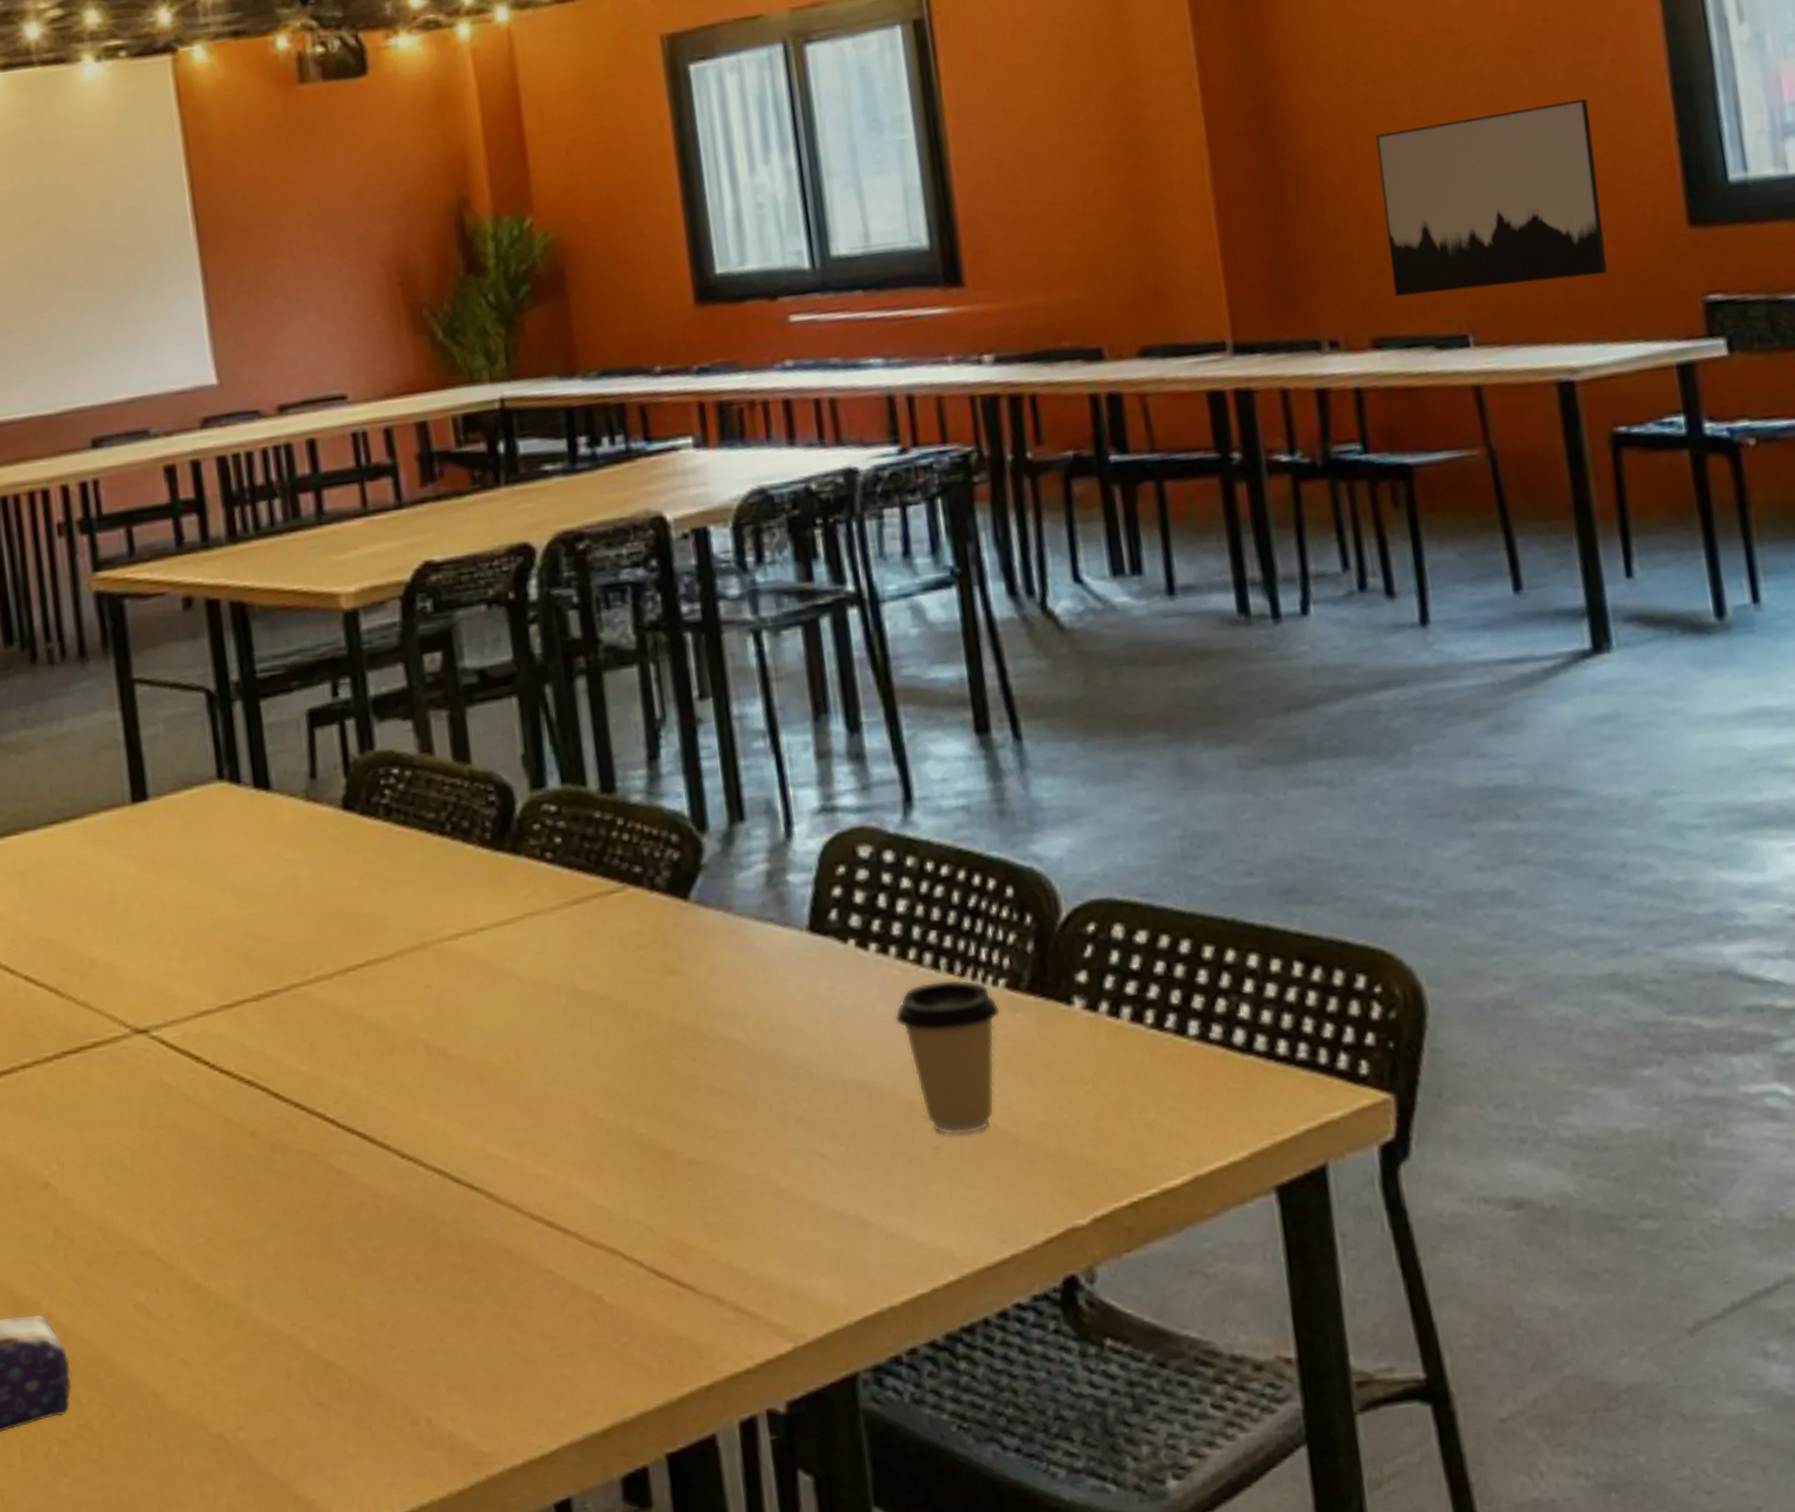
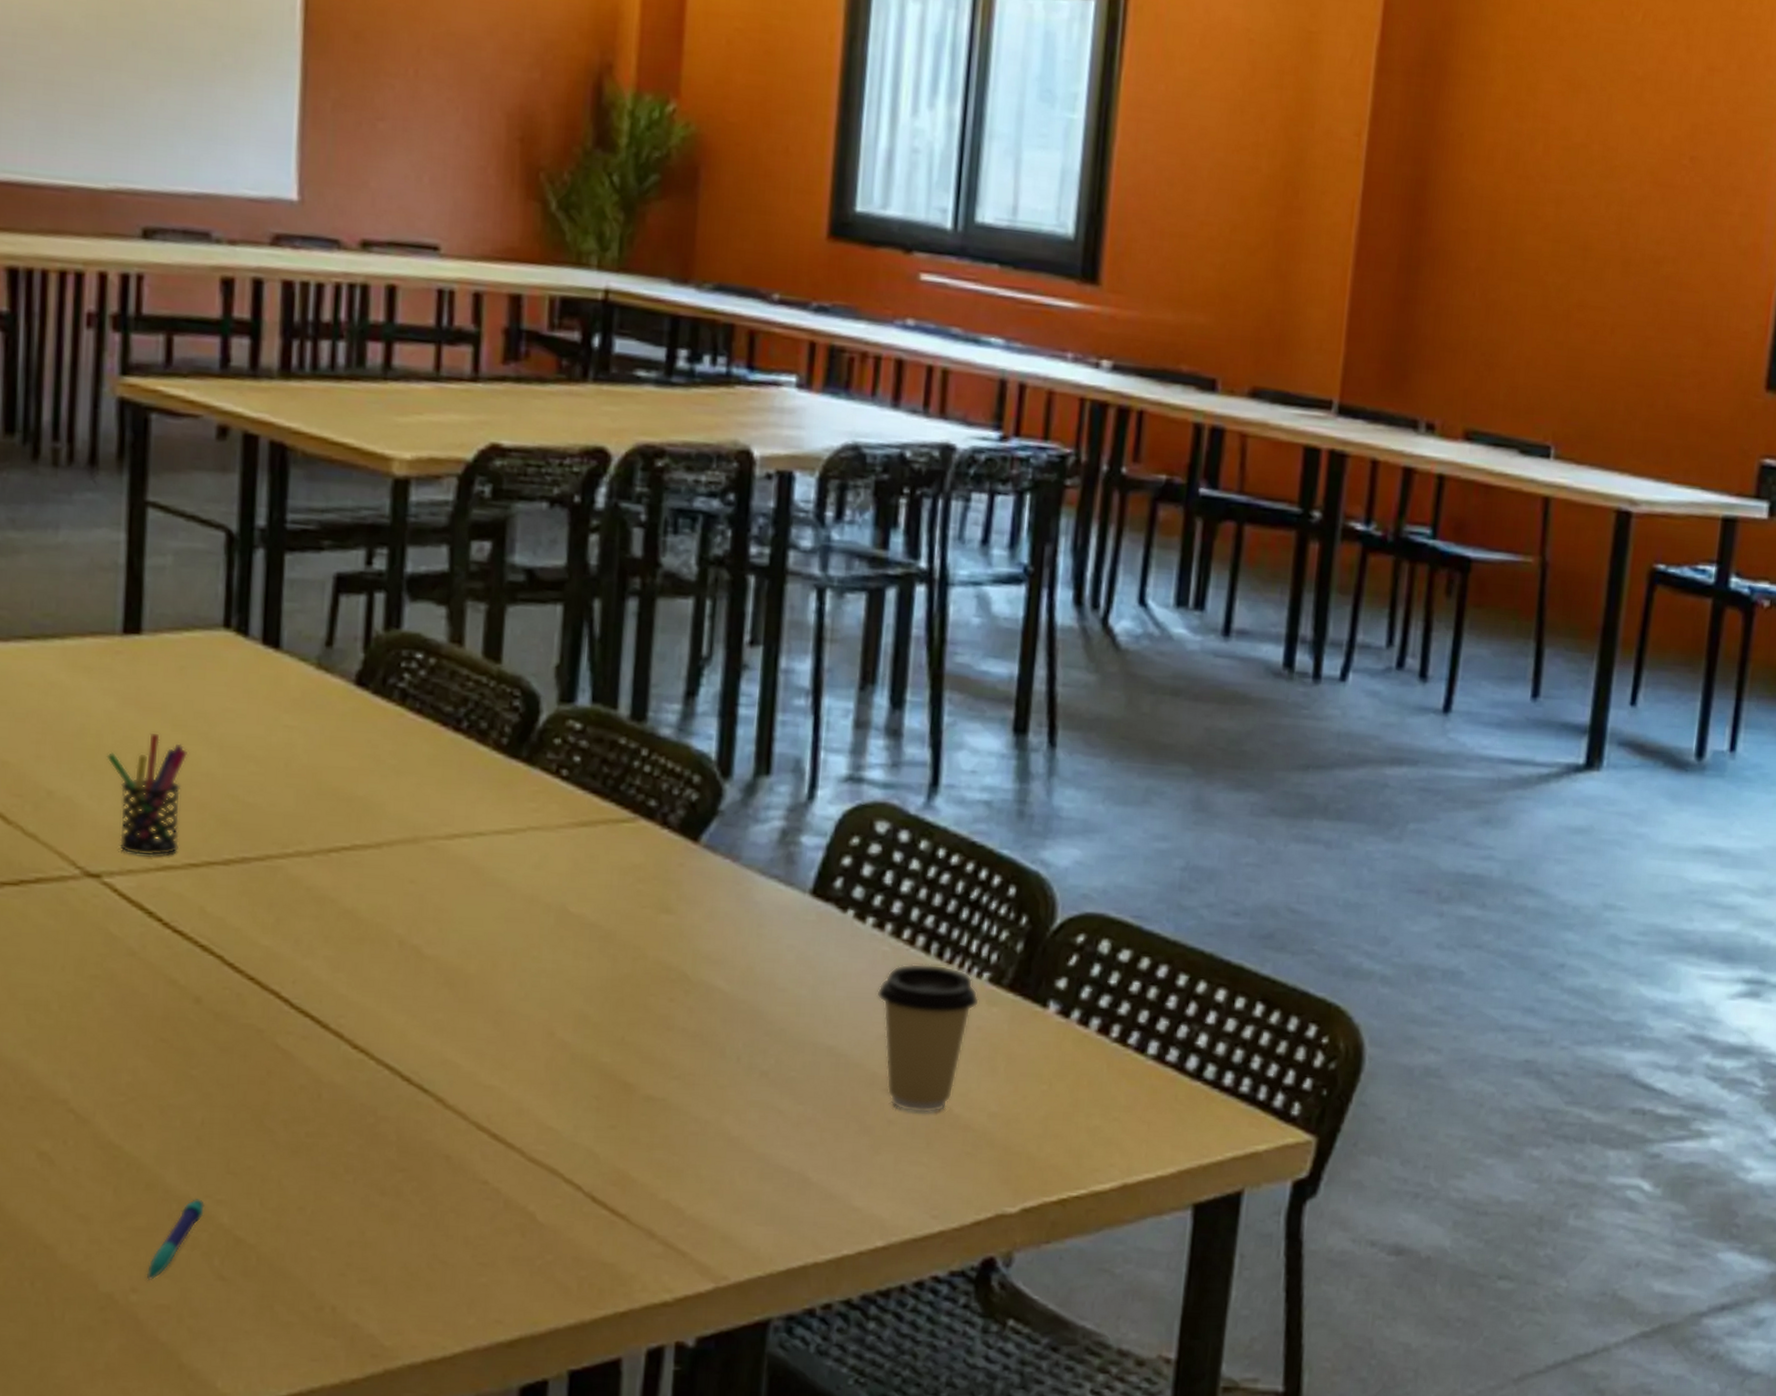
pen holder: none [136,889,213,1006] -> present [106,734,189,856]
pen: none [250,1328,293,1415] -> present [146,1199,205,1280]
wall art: present [1376,98,1607,297] -> none [1496,231,1710,417]

